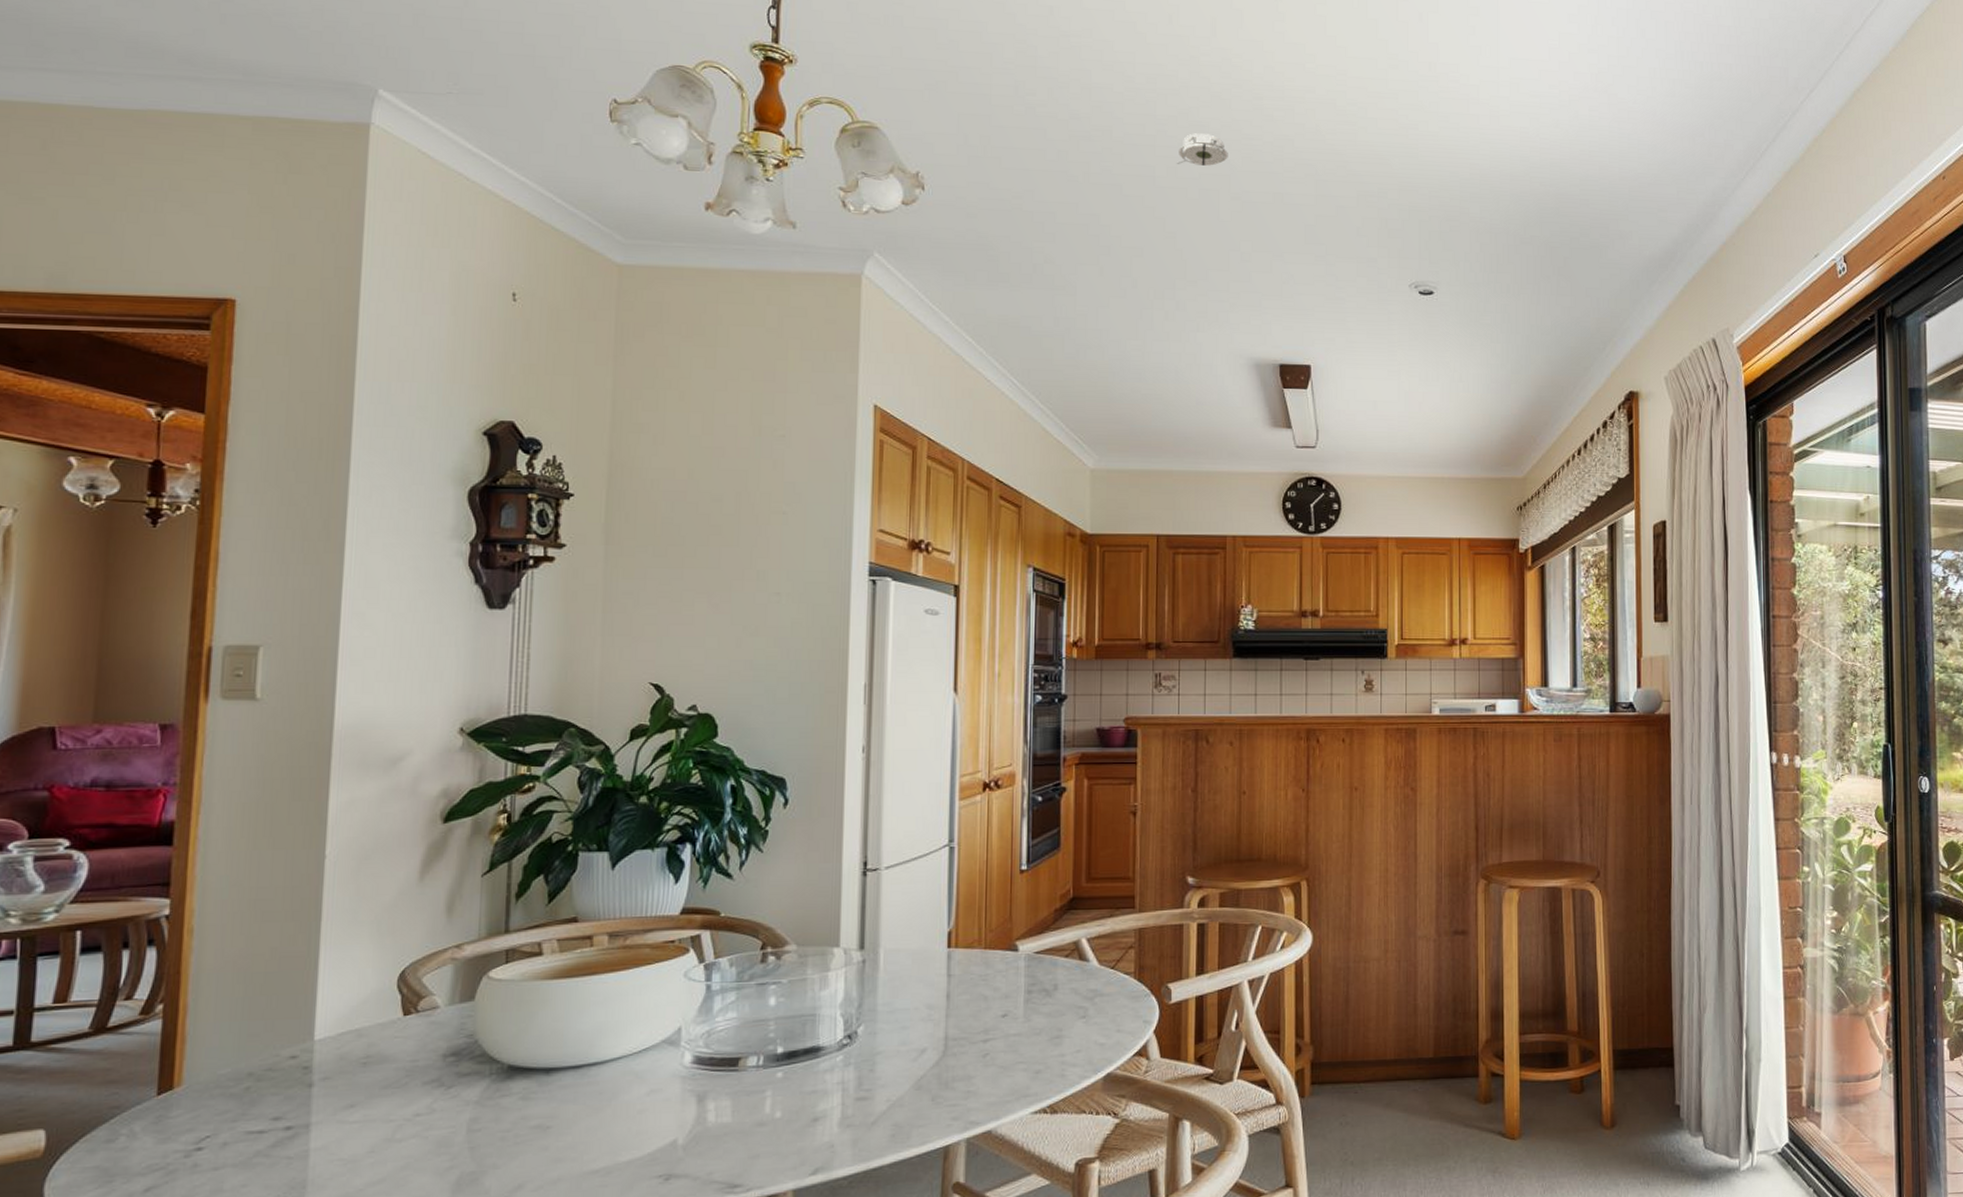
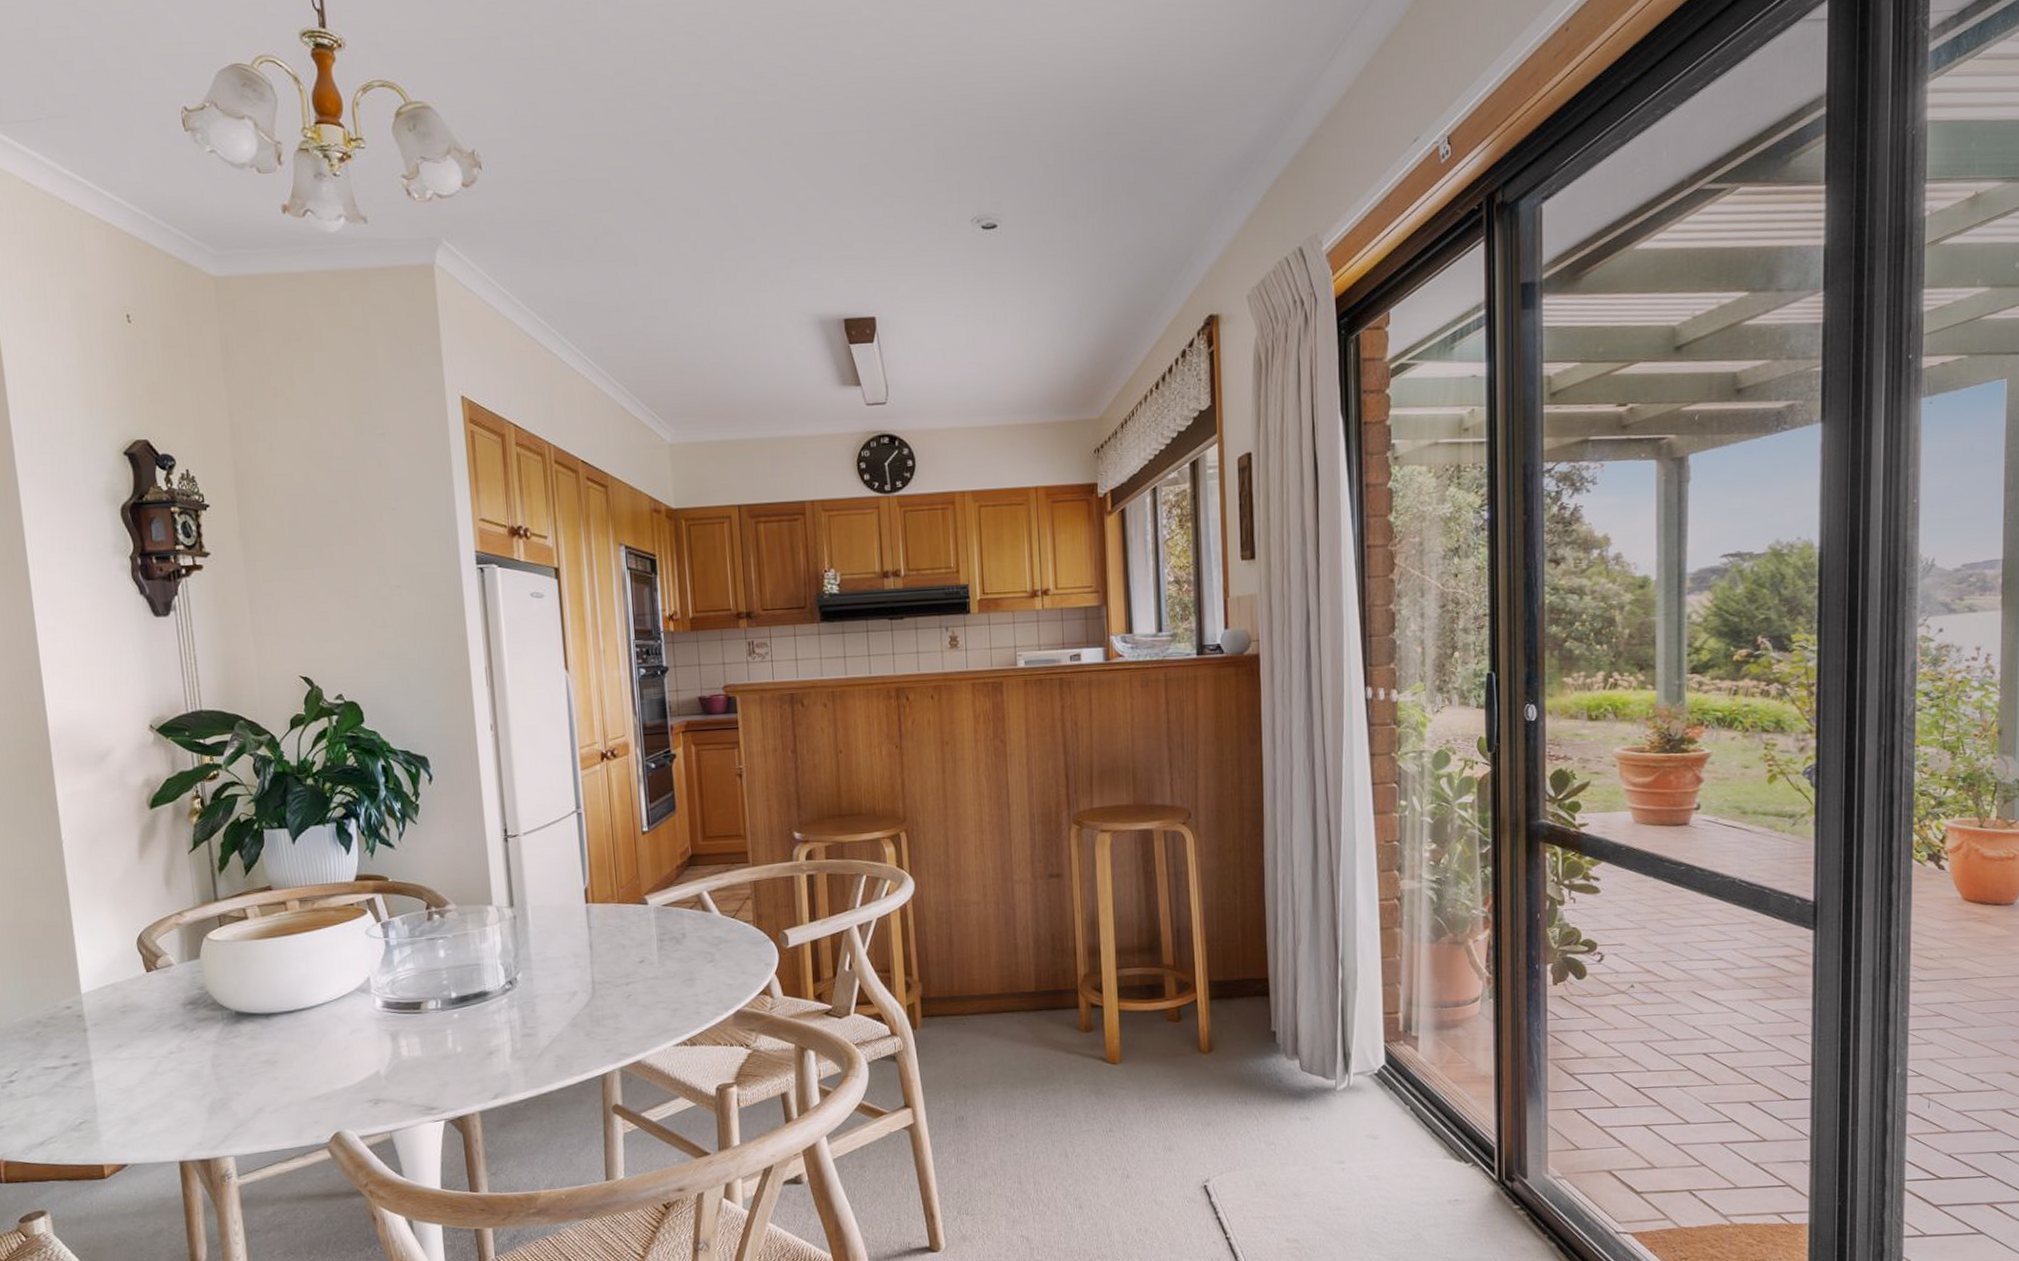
smoke detector: present [1177,133,1228,166] -> none [725,74,776,112]

